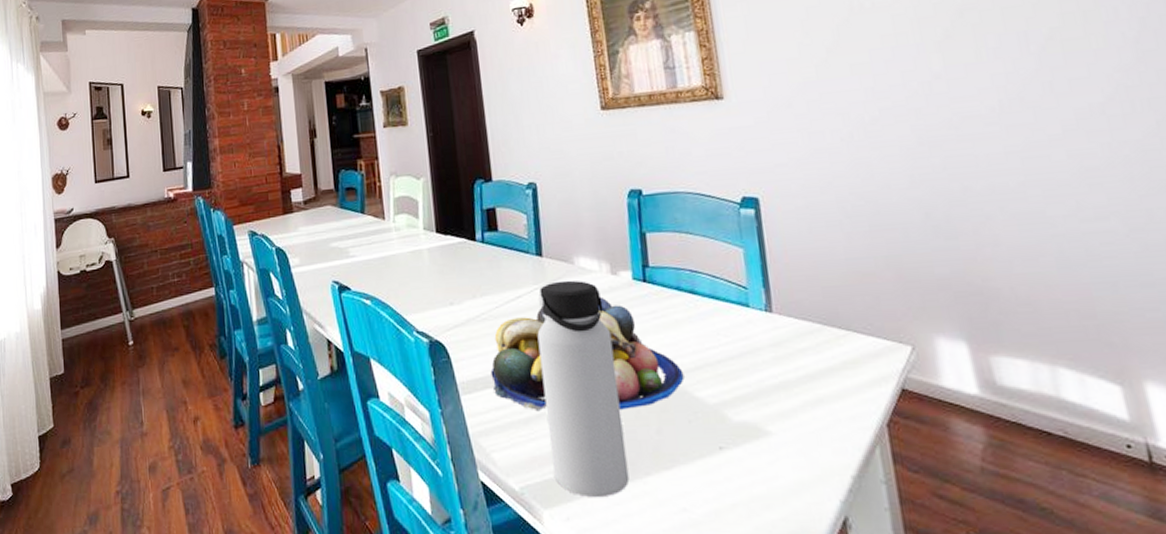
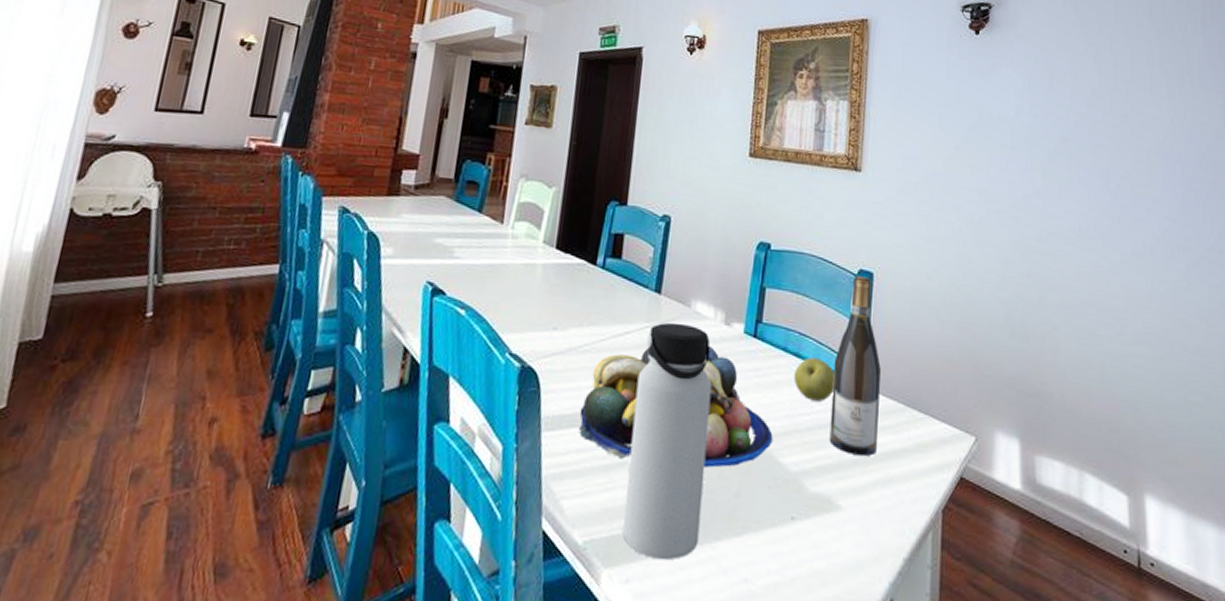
apple: none [693,292,739,334] -> present [794,357,835,402]
wine bottle: none [733,203,799,380] -> present [829,275,881,456]

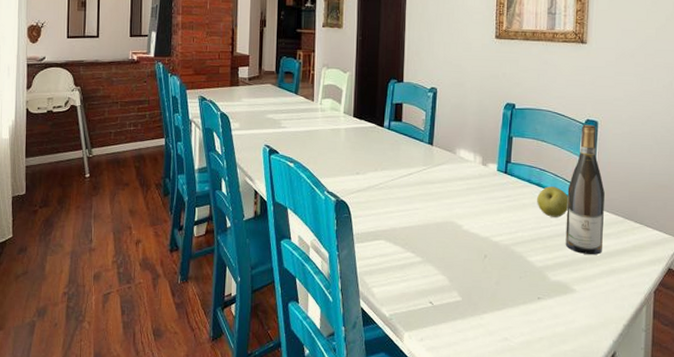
fruit bowl: present [579,345,773,468] -> none [380,181,522,265]
water bottle: present [622,322,712,561] -> none [416,165,475,327]

